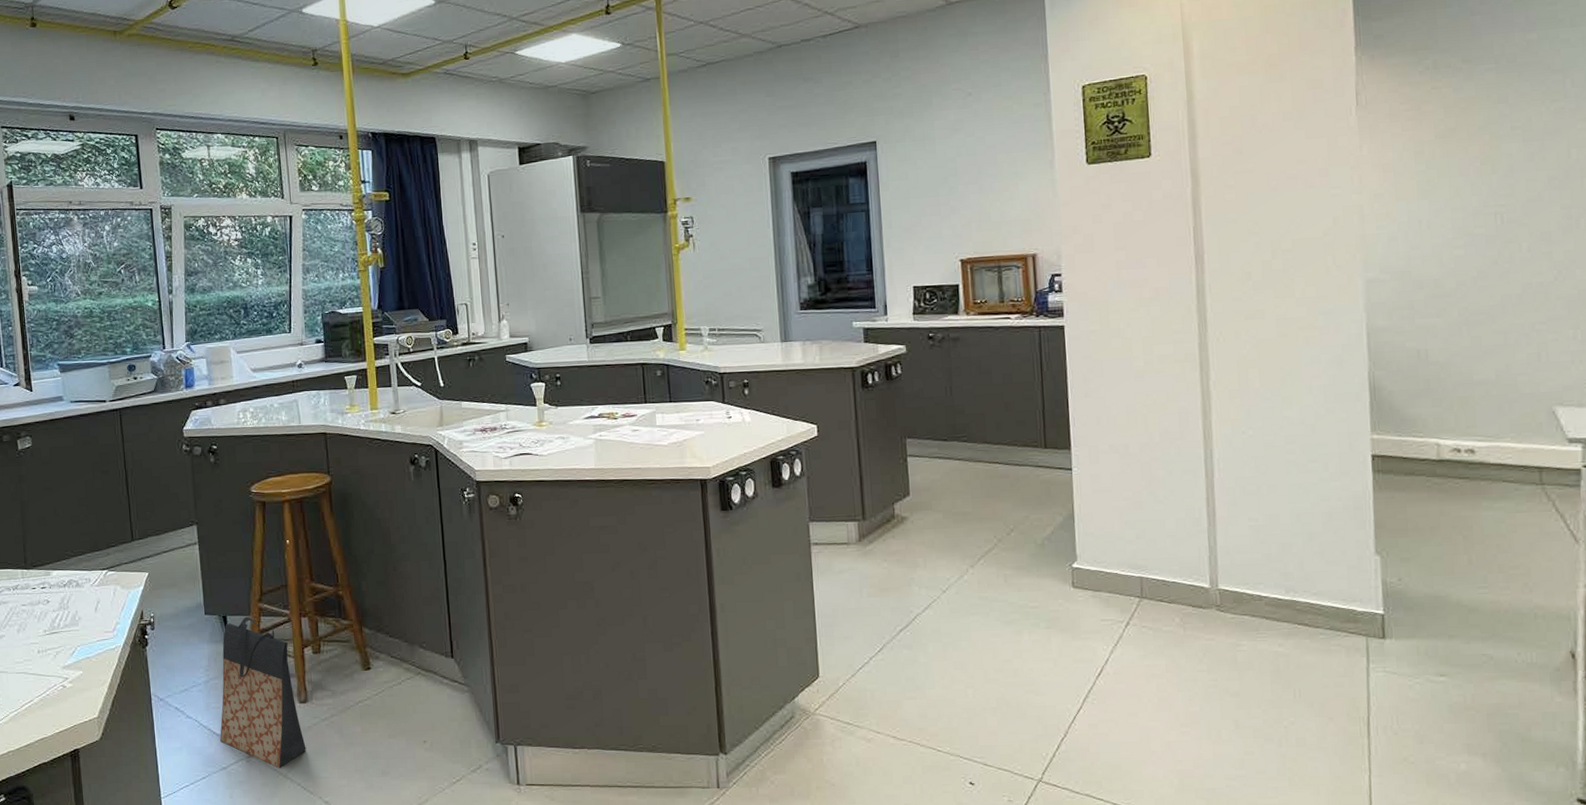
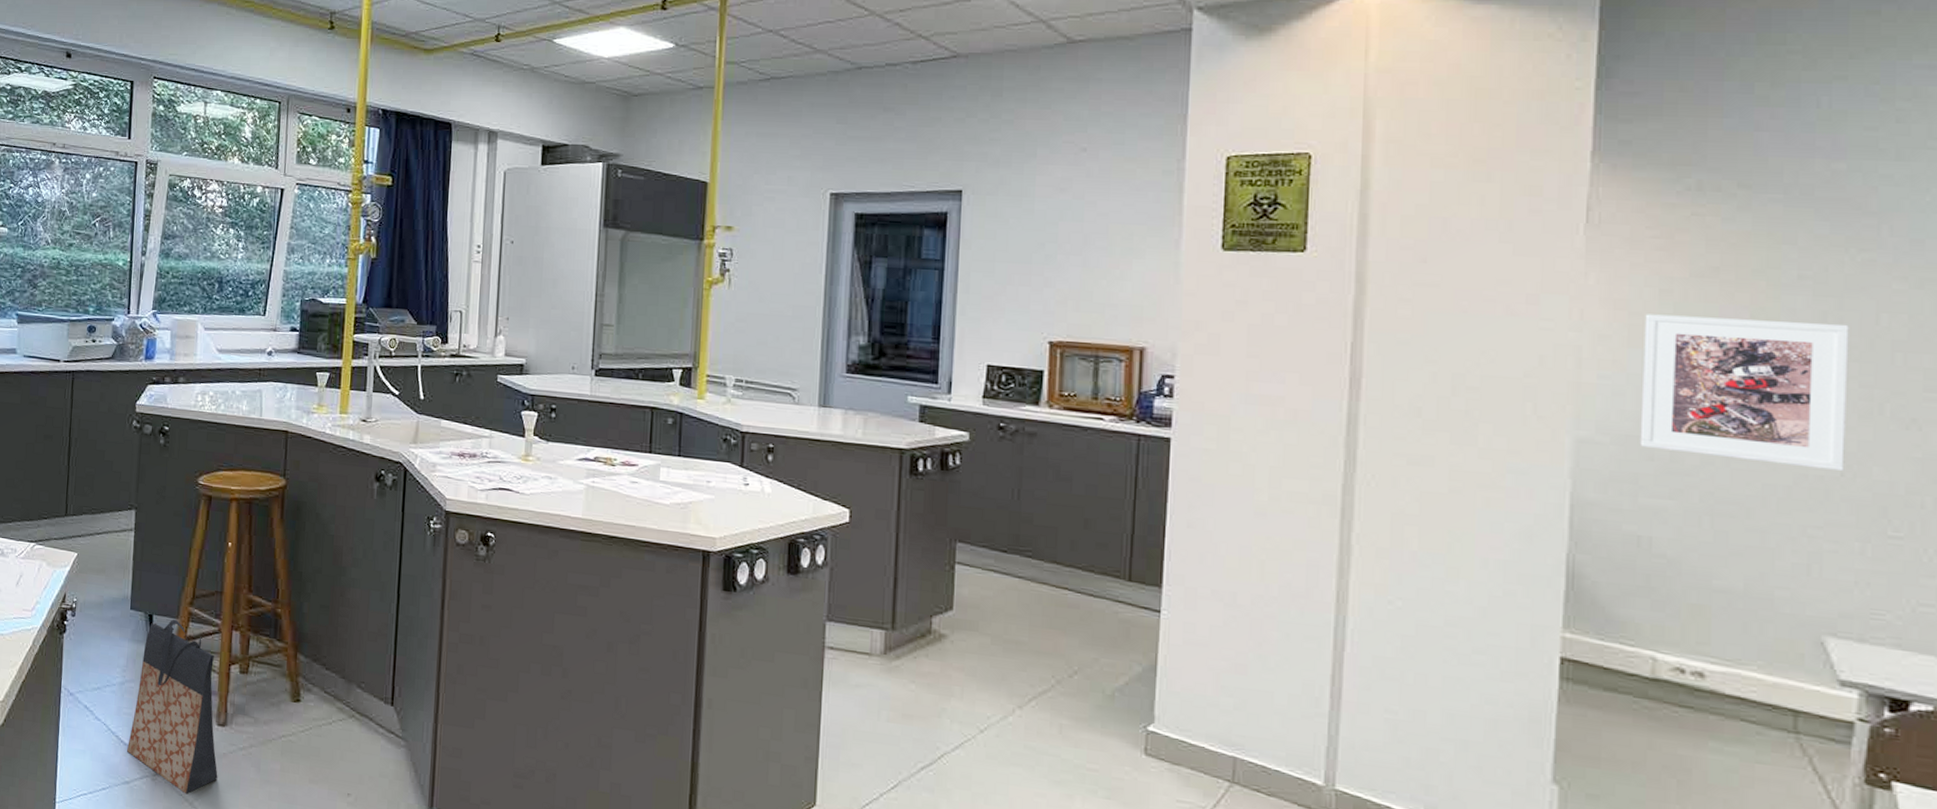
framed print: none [1406,161,1557,279] -> present [1640,314,1849,472]

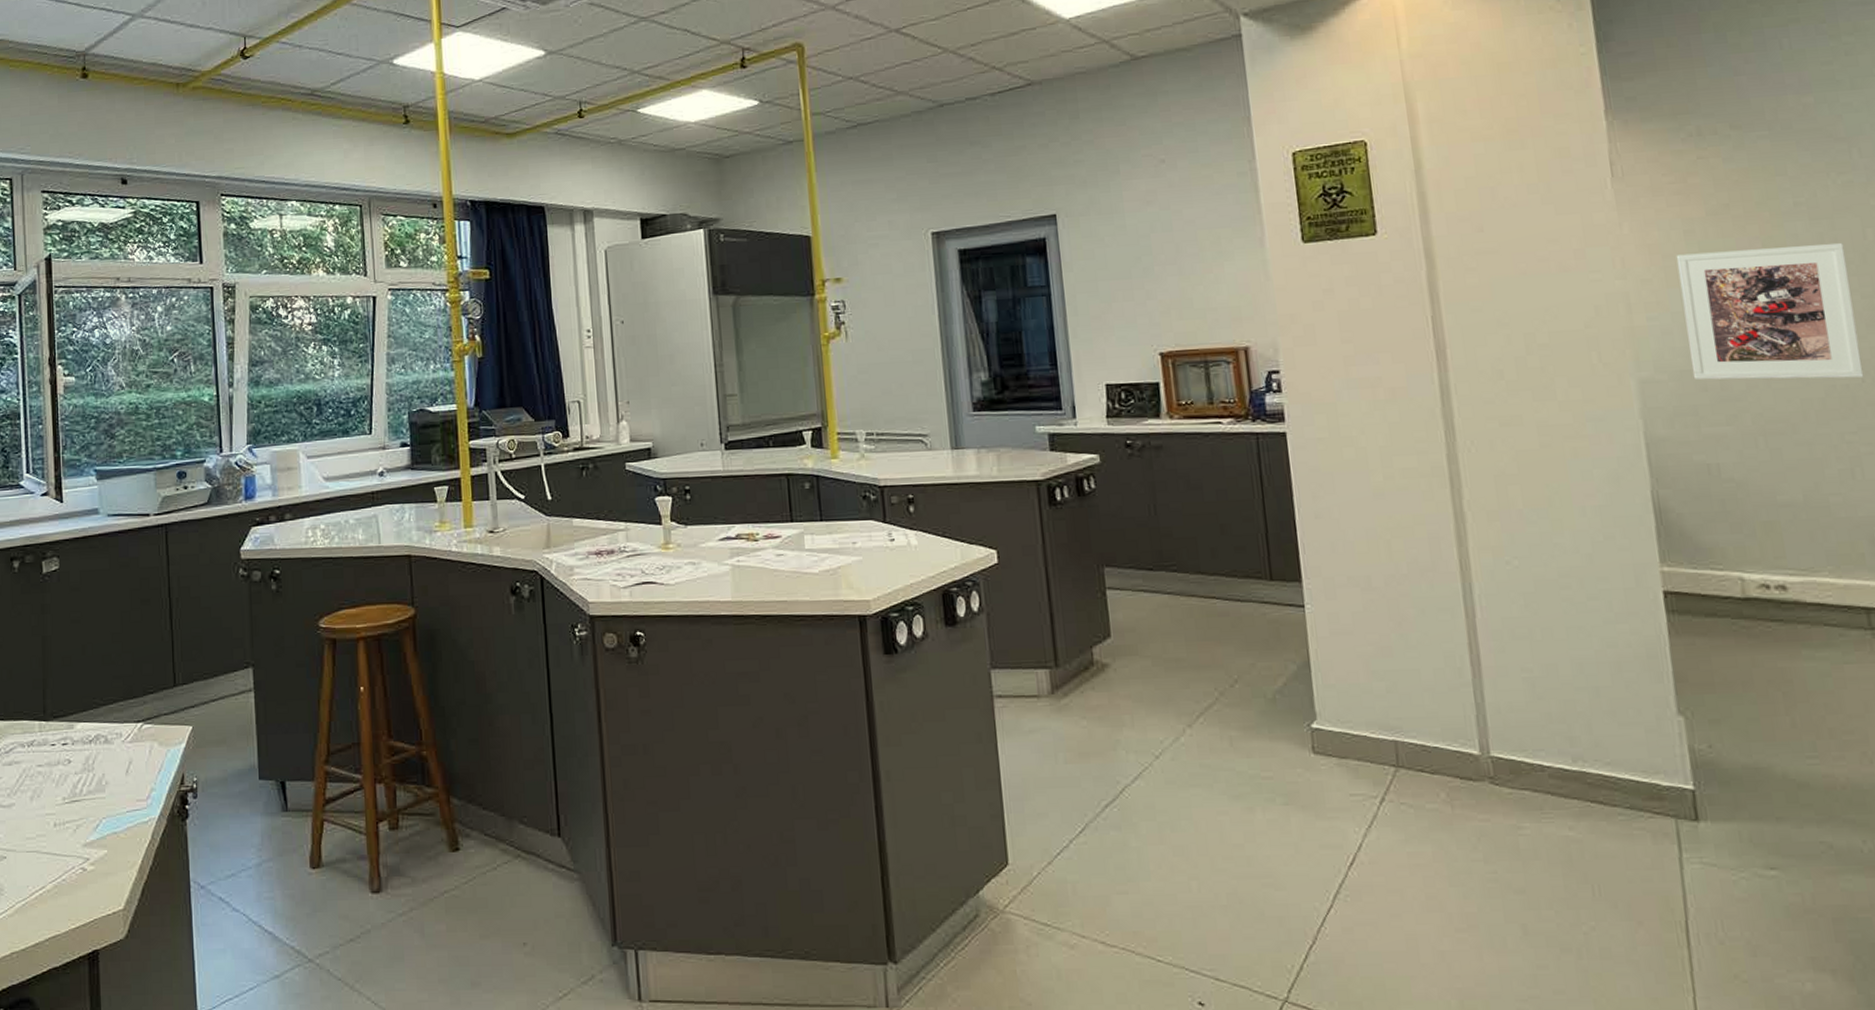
bag: present [126,619,218,795] -> none [272,782,379,978]

